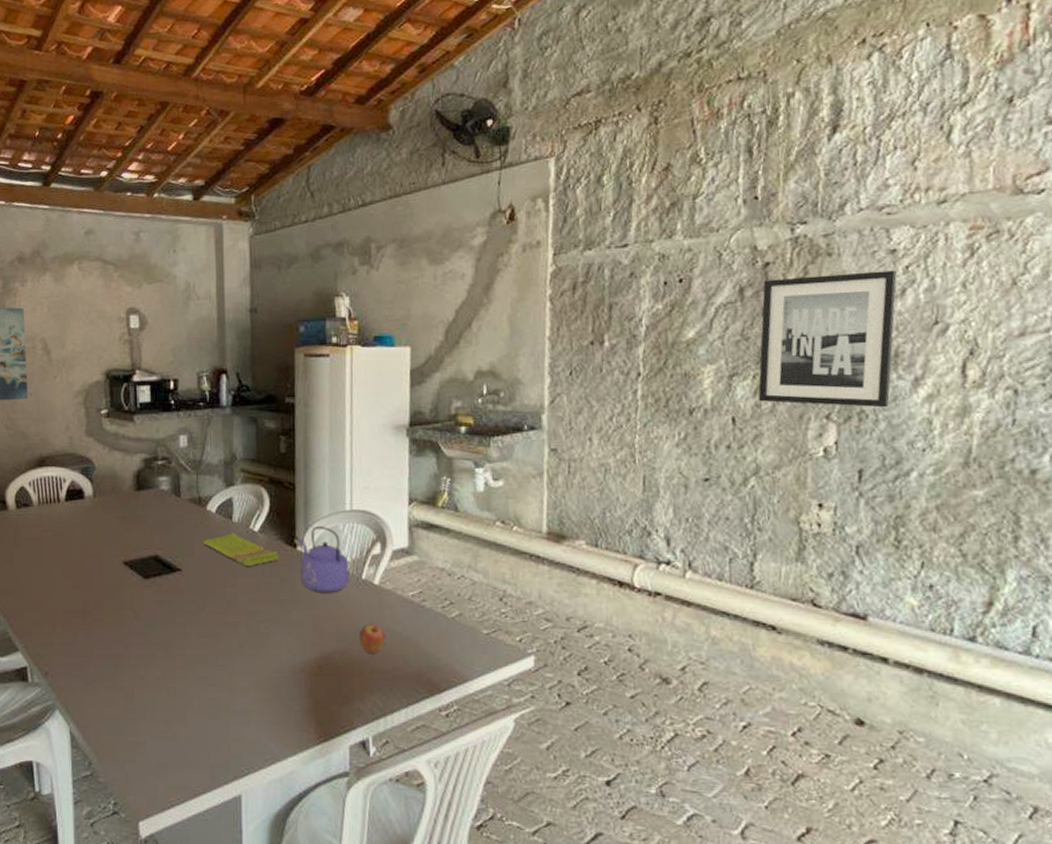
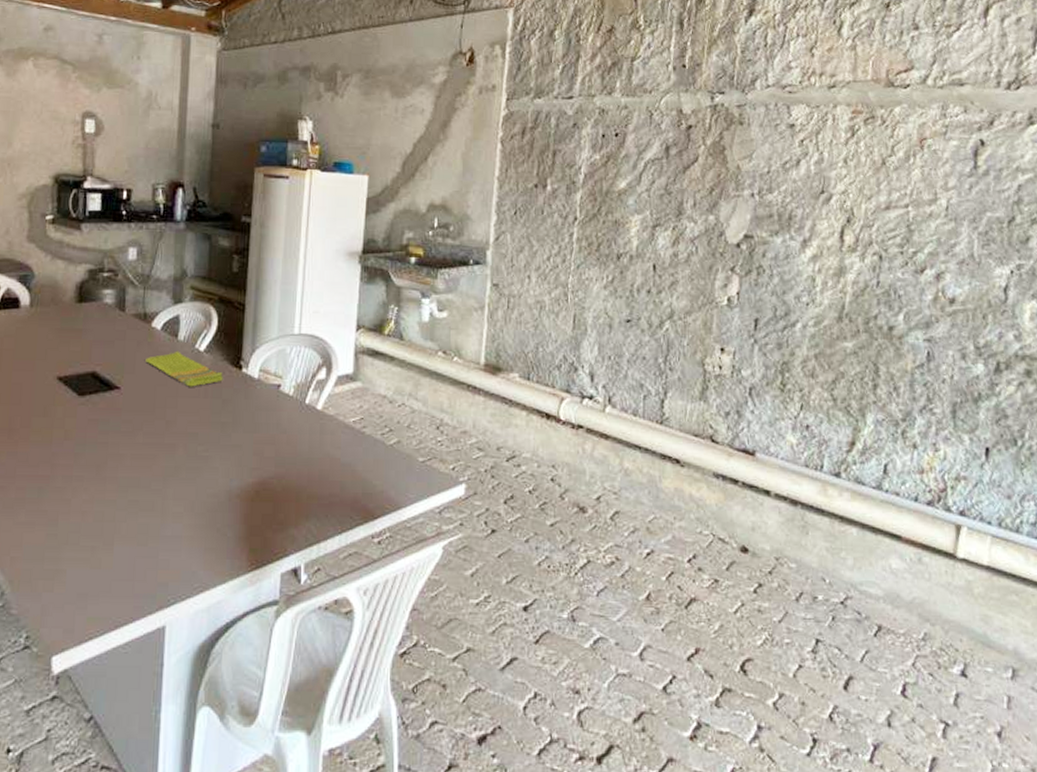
kettle: present [300,526,350,593] -> none [244,349,294,417]
fruit: present [359,624,386,653] -> none [298,449,325,479]
wall art: present [758,270,897,408] -> none [676,141,794,264]

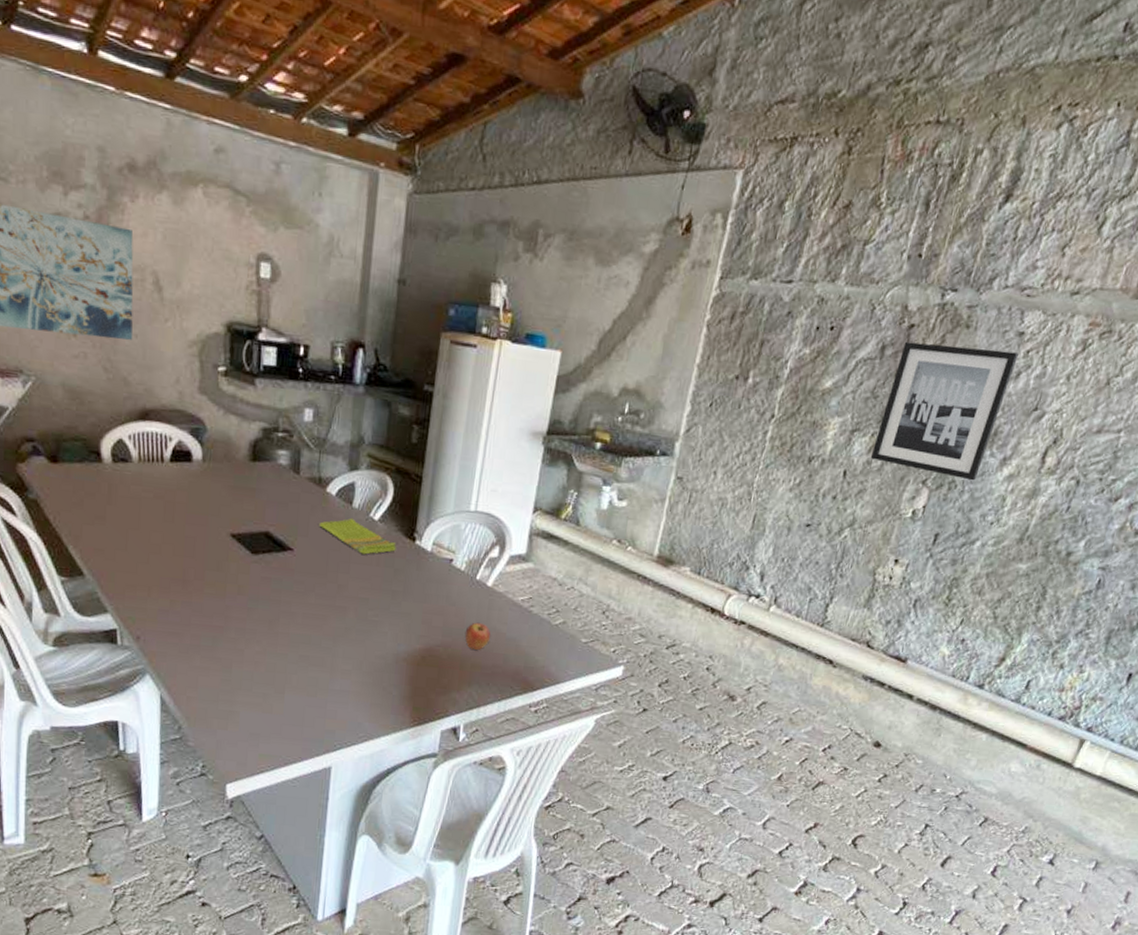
fruit: none [298,449,325,479] -> present [464,622,491,650]
wall art: none [676,141,794,264] -> present [870,341,1019,481]

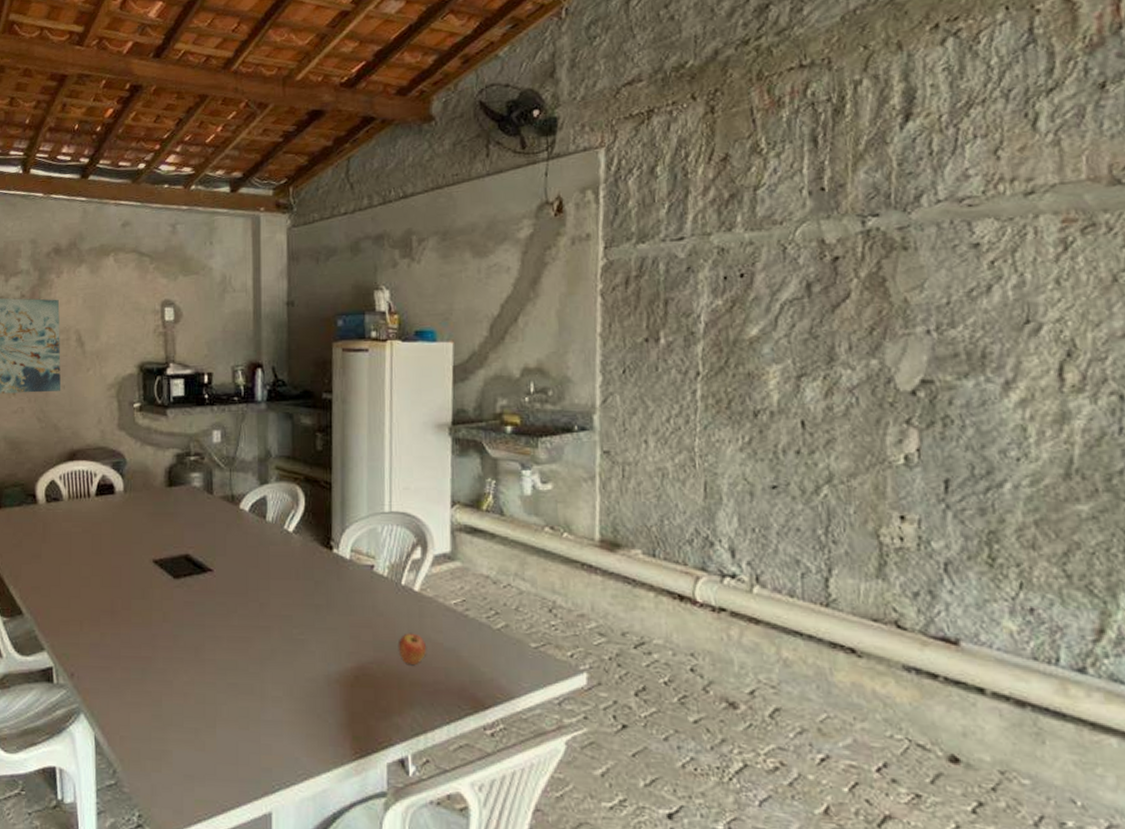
dish towel: present [319,517,396,555] -> none [236,532,314,569]
wall art: present [870,341,1019,481] -> none [829,265,982,413]

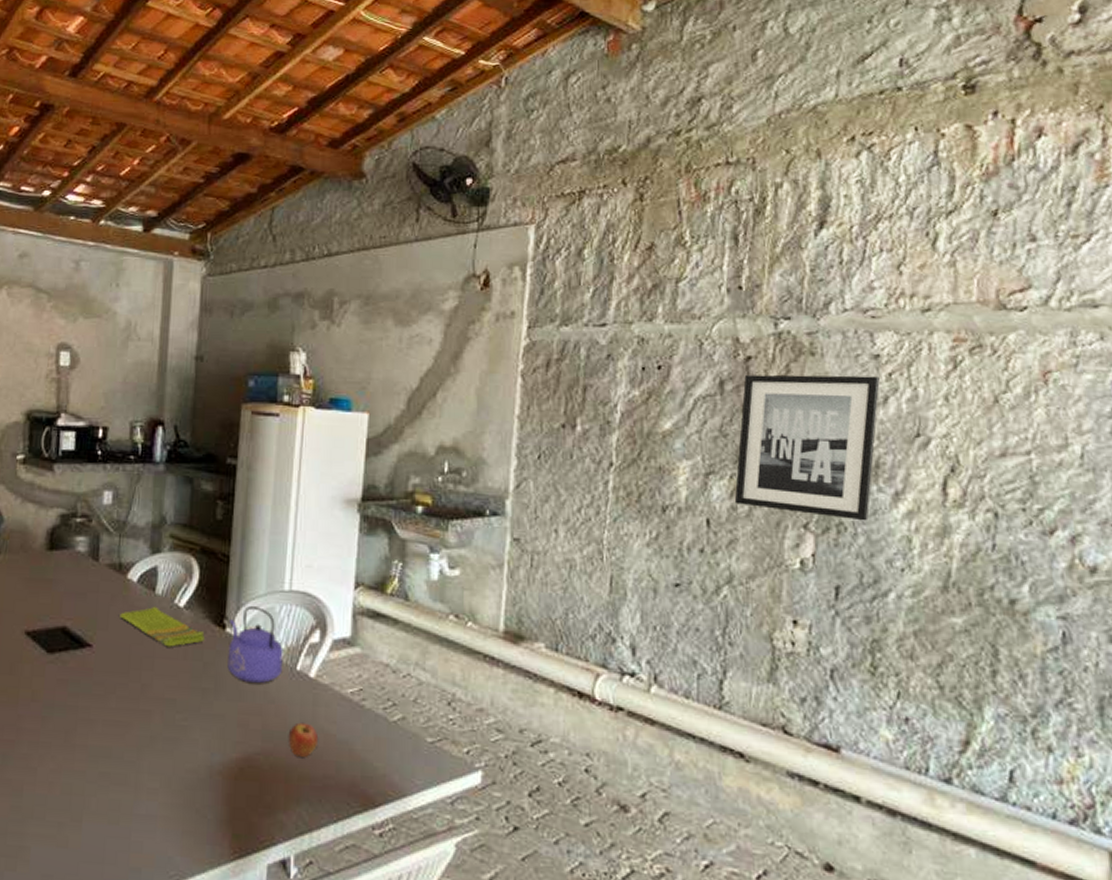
dish towel: none [236,532,314,569] -> present [120,606,205,647]
kettle: none [336,528,388,599] -> present [227,606,283,684]
wall art: none [829,265,982,413] -> present [734,374,880,521]

